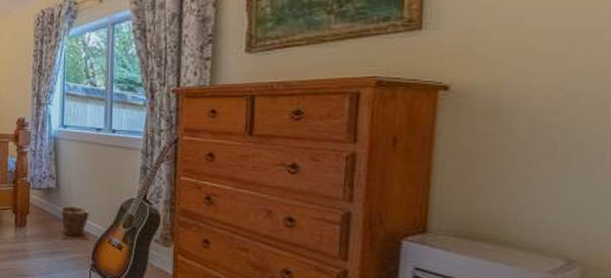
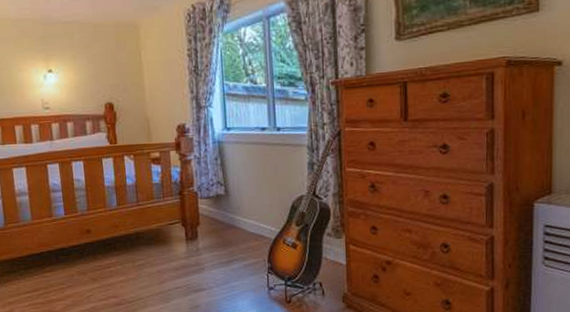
plant pot: present [59,205,90,240] -> none [231,210,264,247]

